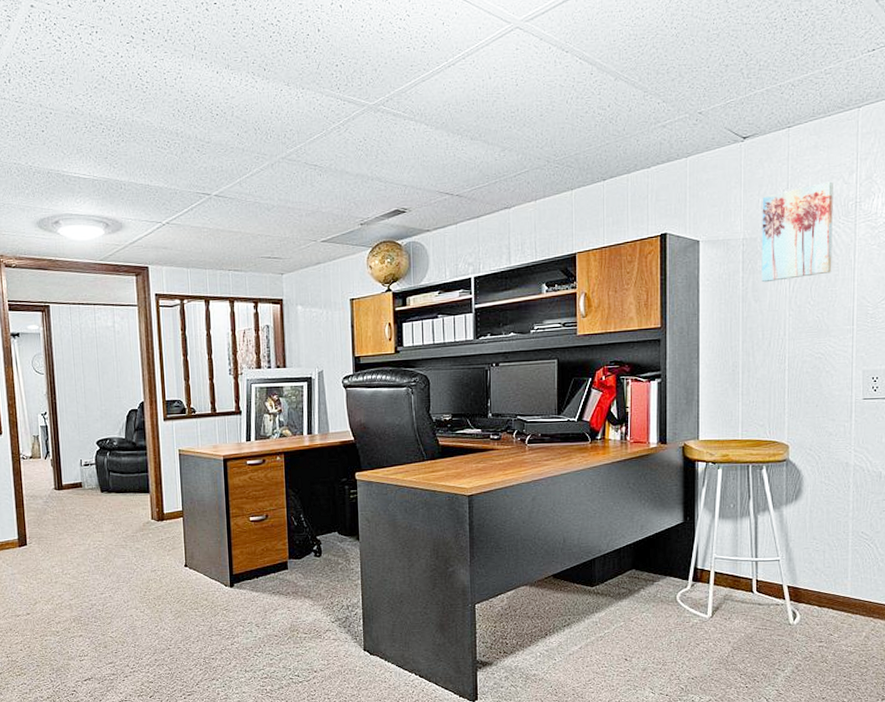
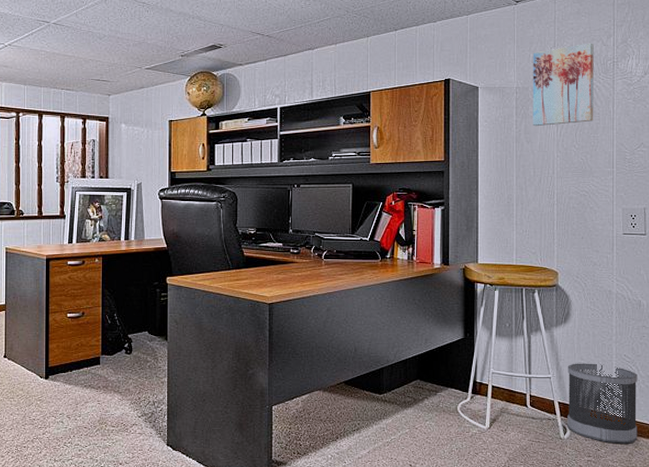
wastebasket: none [797,542,876,627] -> present [567,363,638,444]

